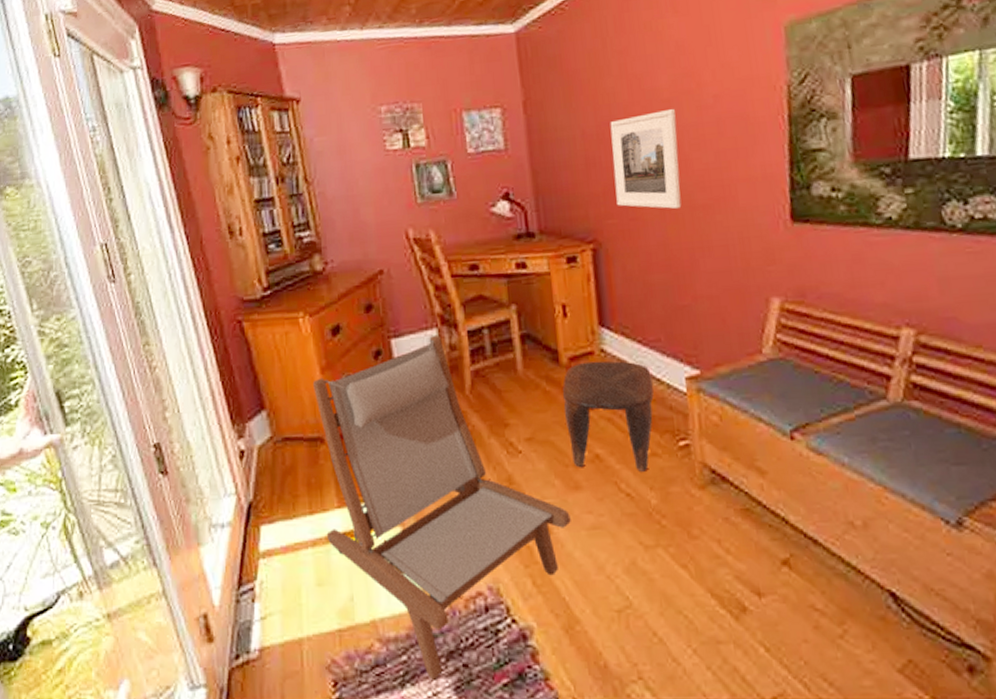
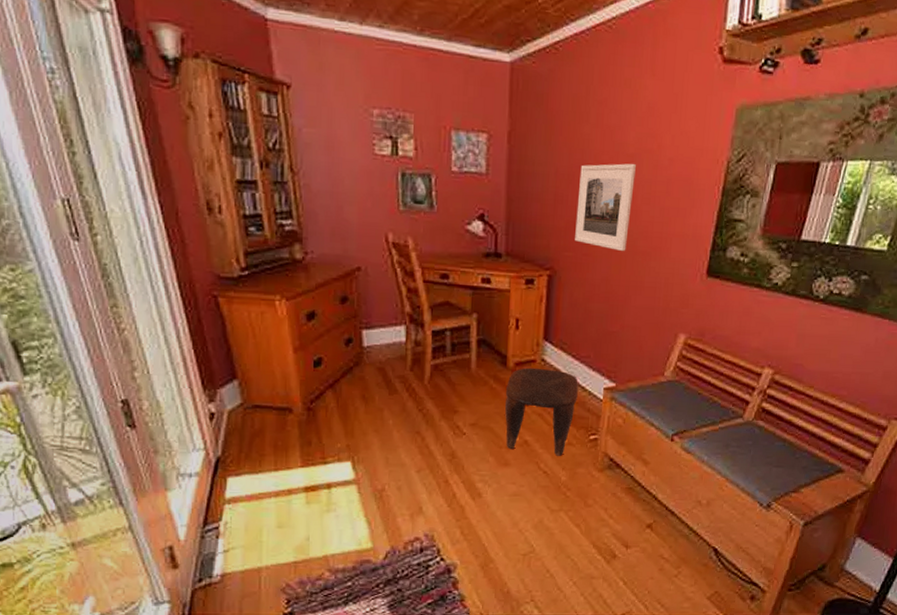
lounge chair: present [313,334,571,682] -> none [286,330,498,601]

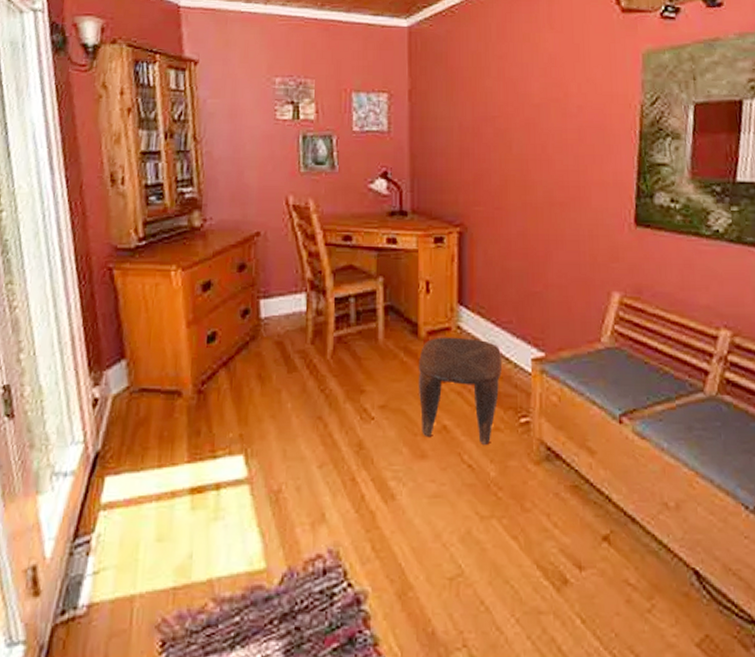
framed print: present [575,163,636,251] -> none [484,114,544,203]

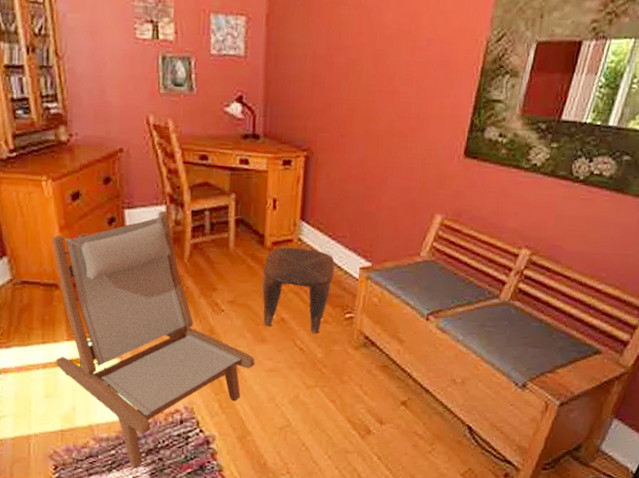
lounge chair: none [172,299,414,644] -> present [52,210,255,469]

